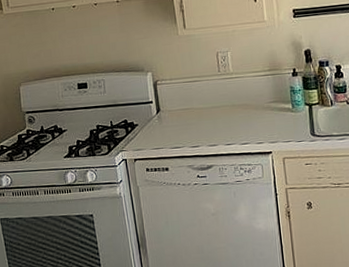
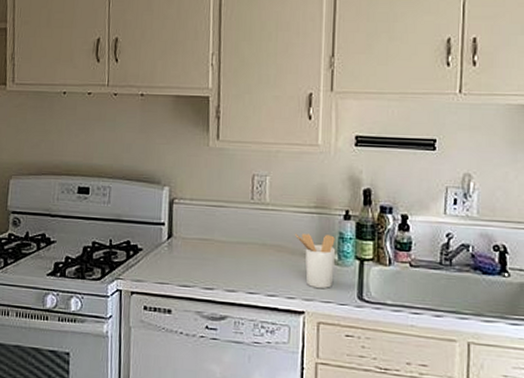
utensil holder: none [256,90,291,132] -> present [295,233,336,288]

